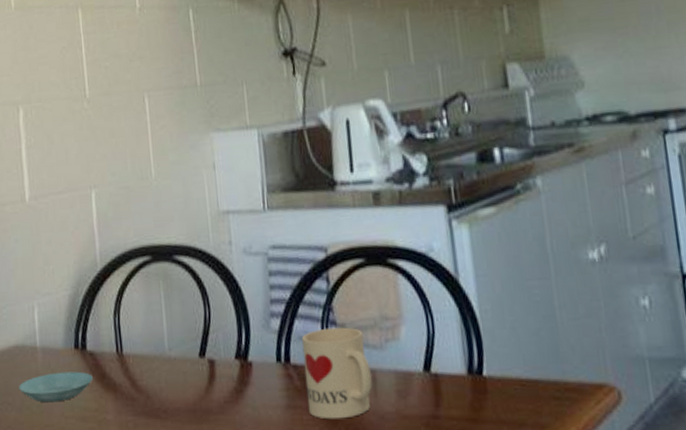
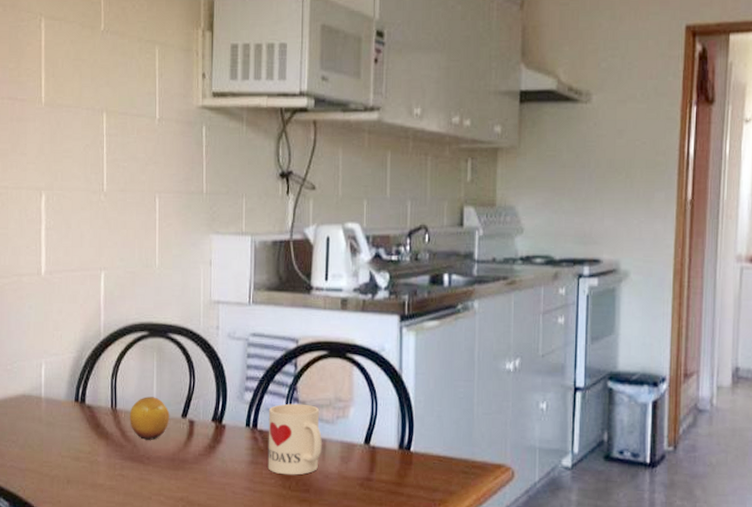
saucer: present [19,371,93,403] -> none [23,419,89,444]
fruit: none [138,334,186,389] -> present [130,397,170,440]

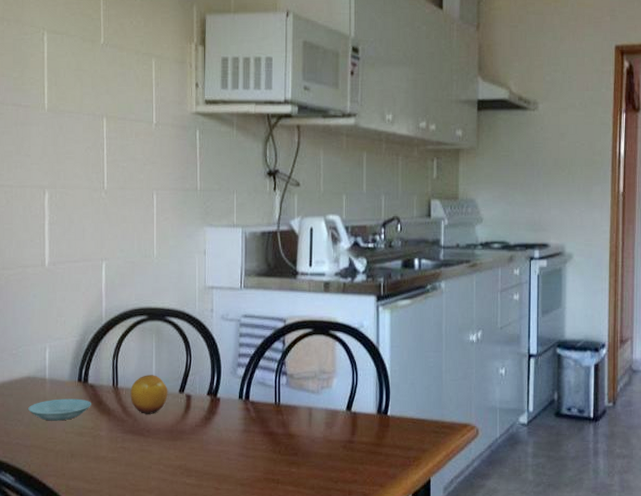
saucer: none [23,419,89,444] -> present [28,398,91,421]
mug: present [268,403,322,475] -> none [259,376,308,441]

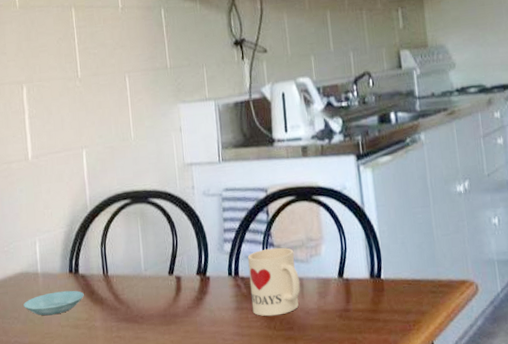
fruit: present [130,375,168,414] -> none [120,259,158,301]
mug: none [259,376,308,441] -> present [247,247,300,316]

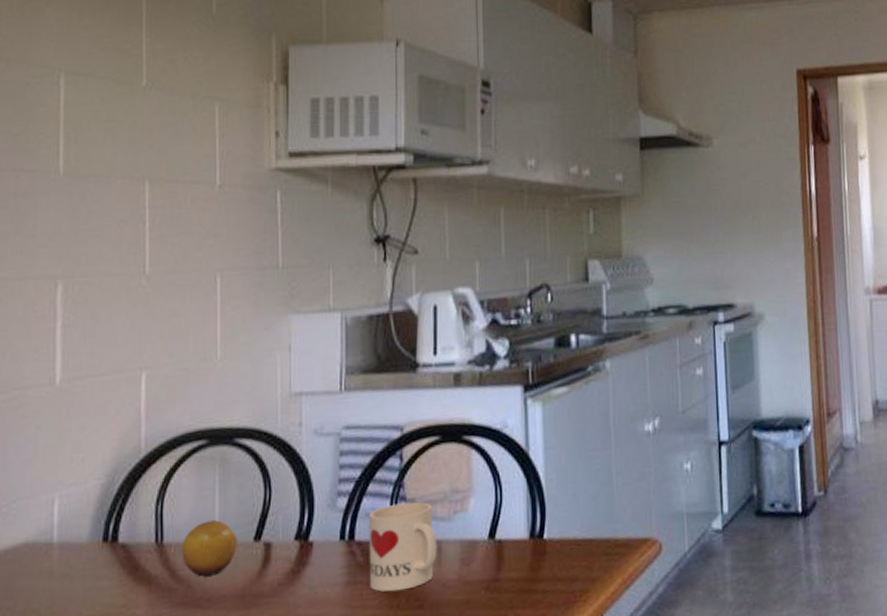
saucer: present [24,290,84,316] -> none [24,566,123,604]
fruit: none [120,259,158,301] -> present [182,520,238,577]

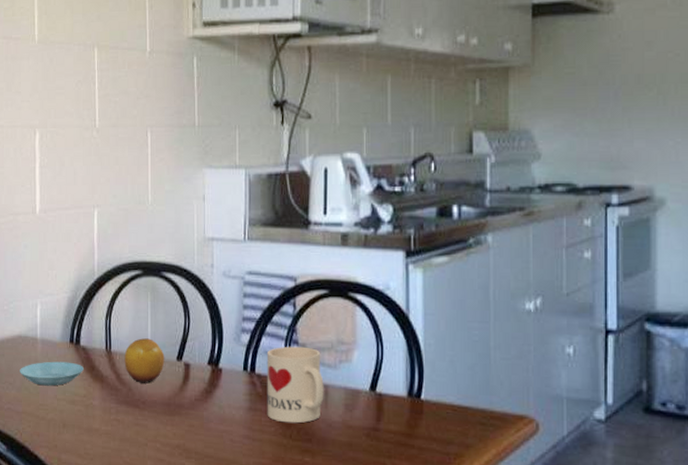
saucer: none [24,566,123,604] -> present [20,361,84,386]

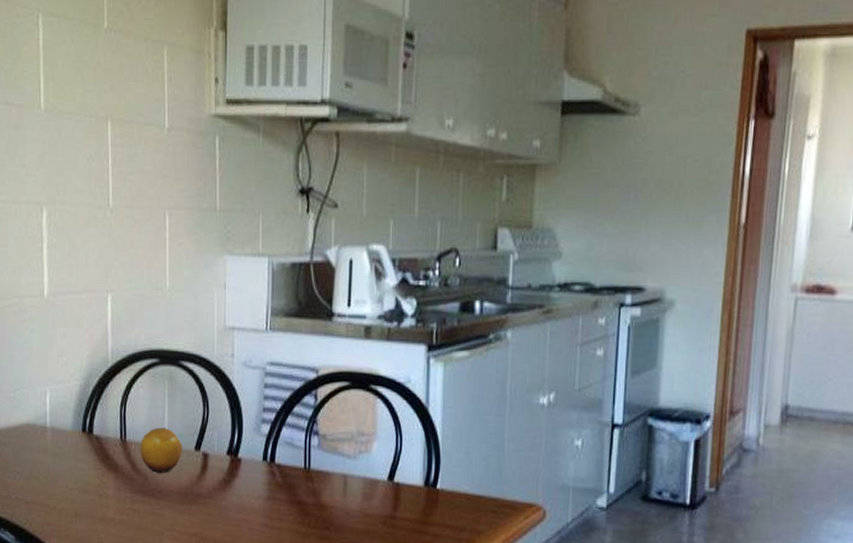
saucer: present [20,361,84,386] -> none [28,450,97,476]
mug: present [266,346,324,423] -> none [286,437,343,512]

